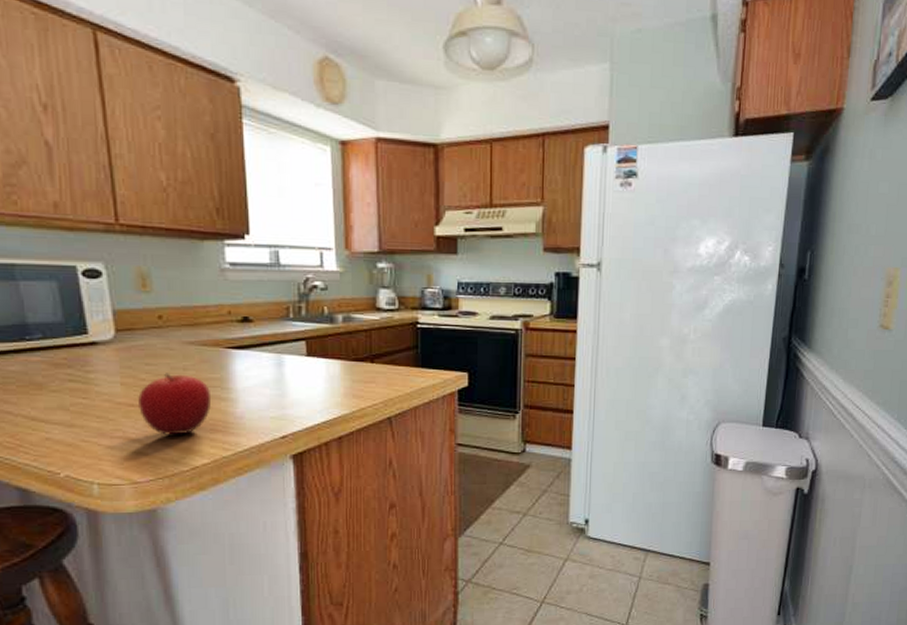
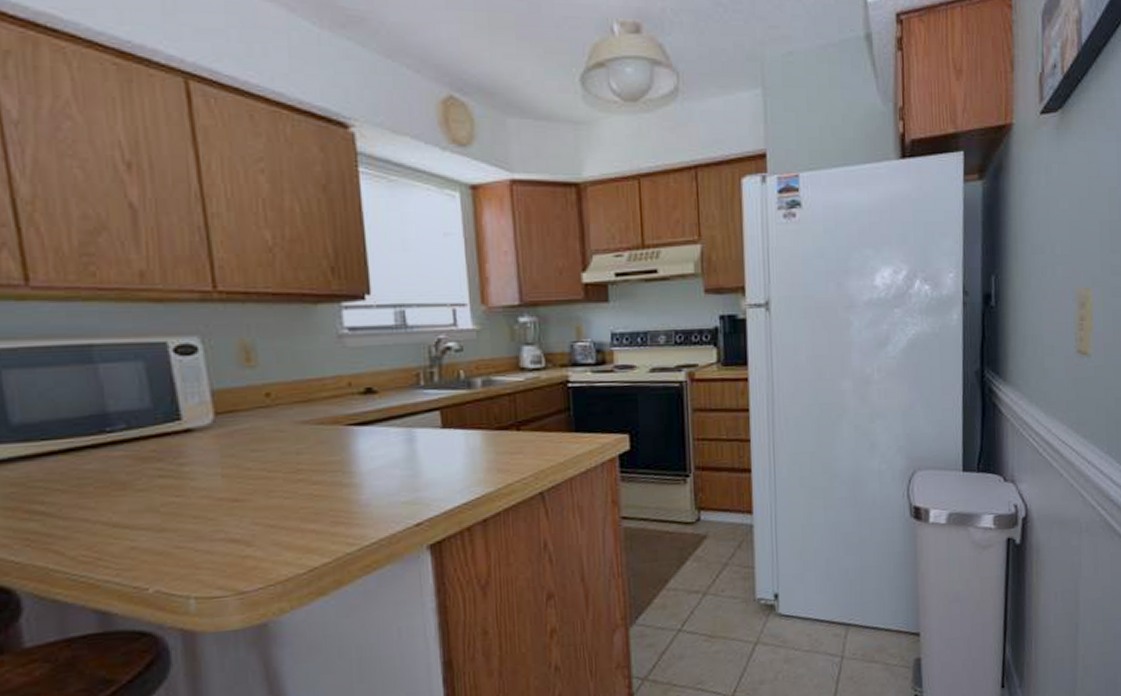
fruit: present [137,373,212,435] -> none [242,459,332,533]

